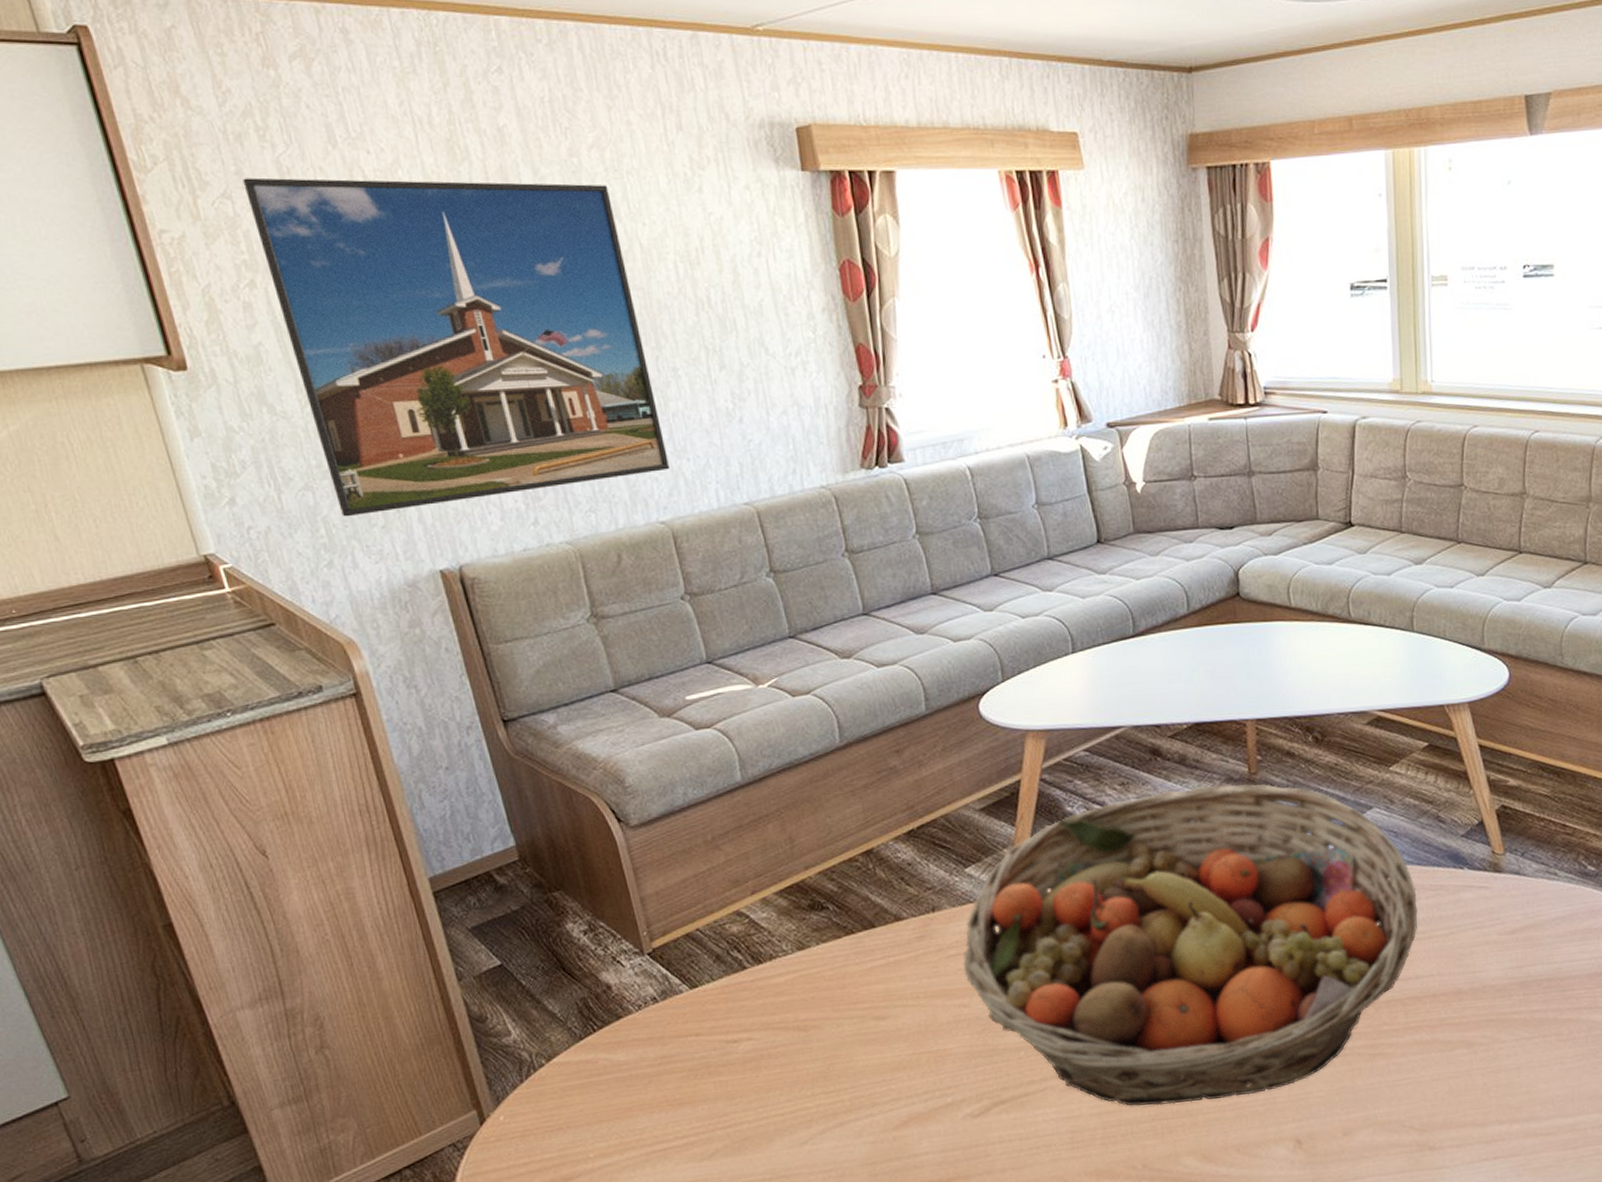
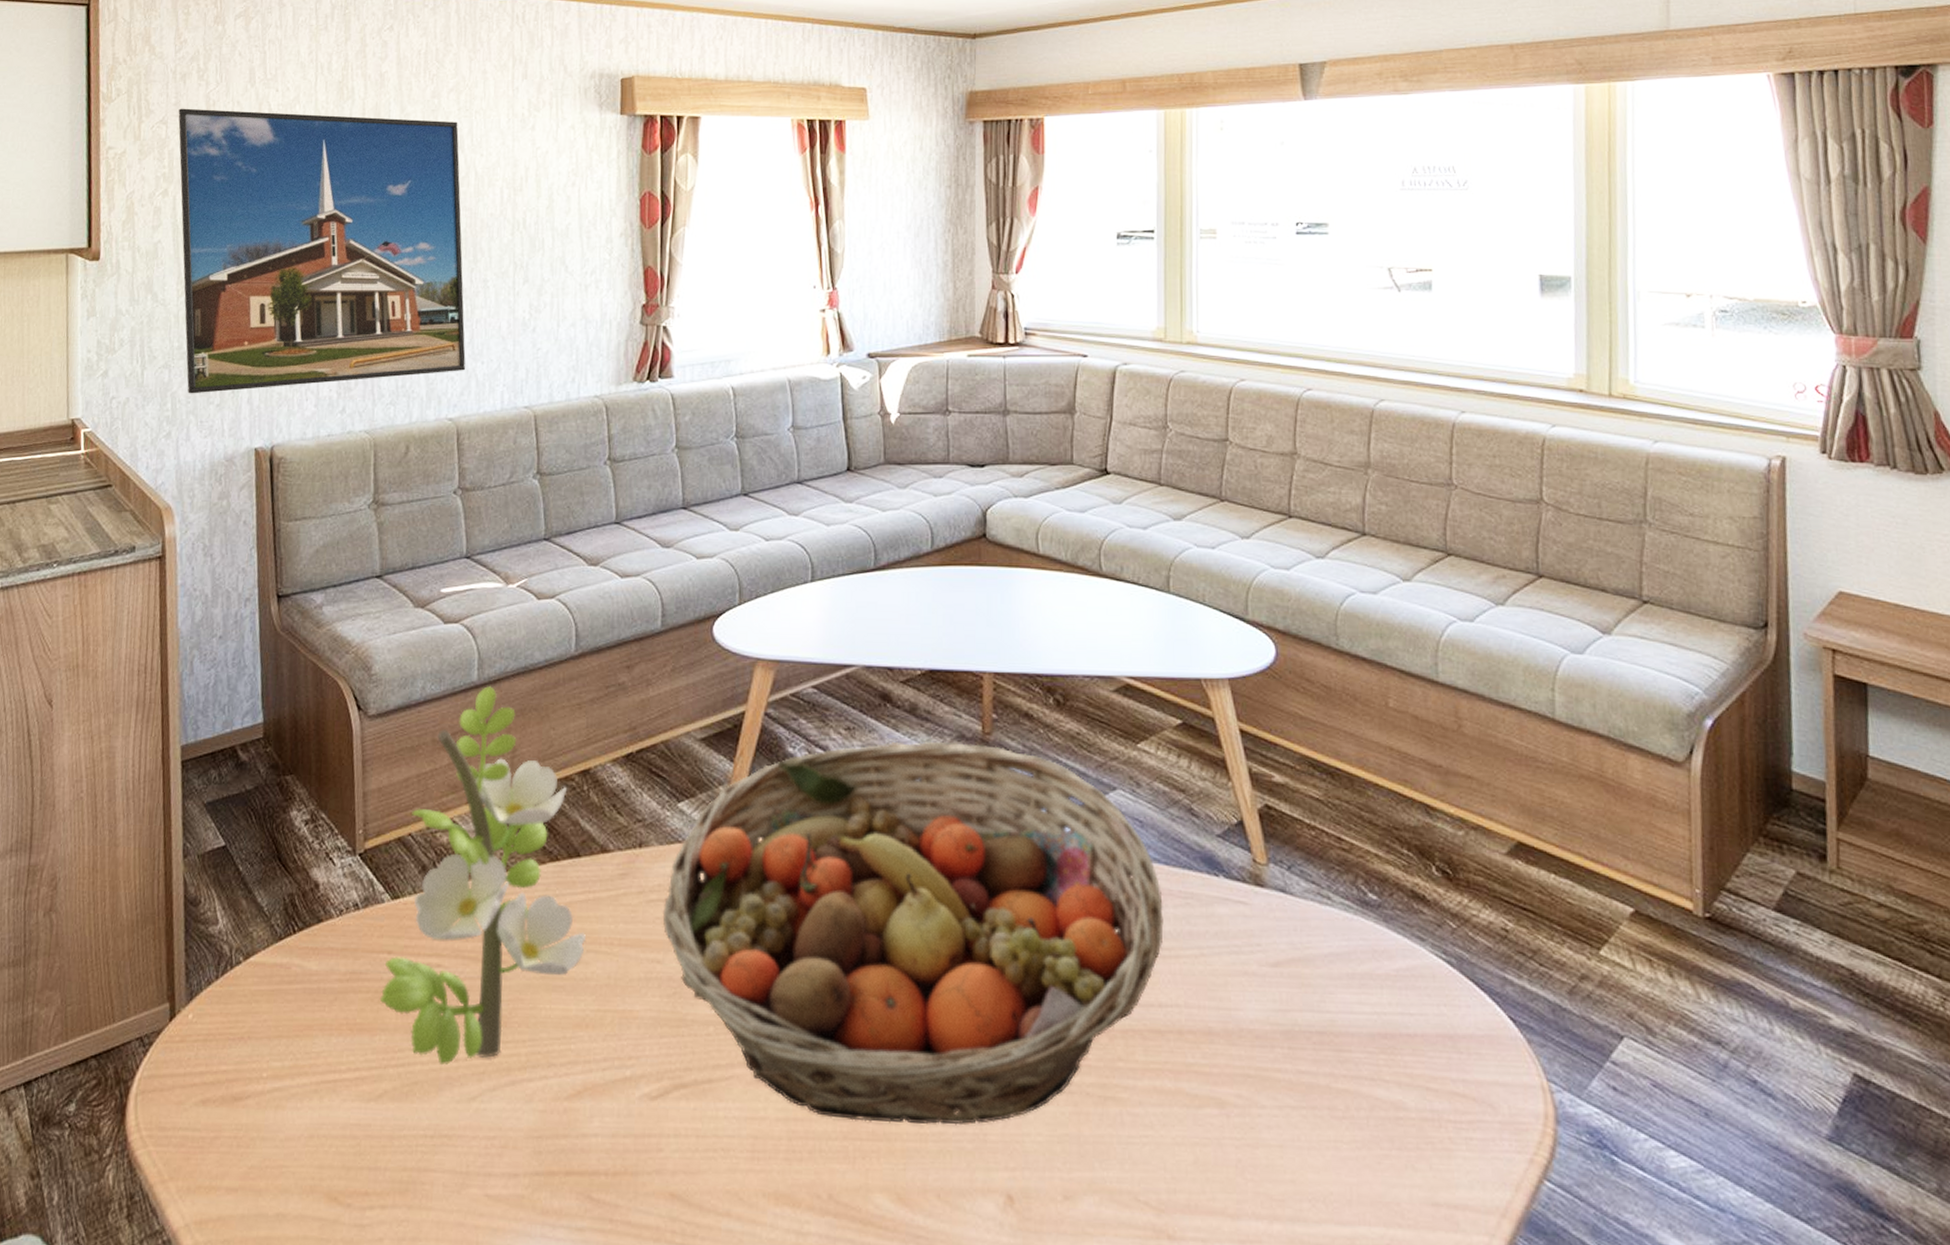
flower: none [695,784,892,1121] -> present [381,686,586,1066]

